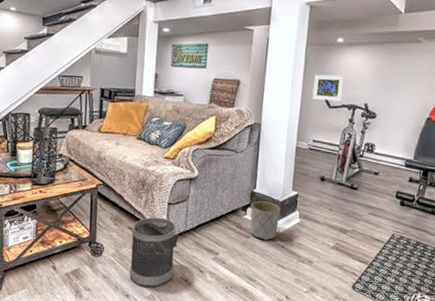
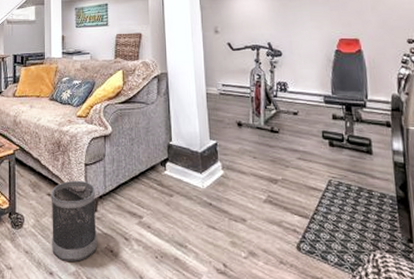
planter: present [250,201,281,241] -> none [169,154,202,198]
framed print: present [312,74,345,102] -> none [212,18,244,44]

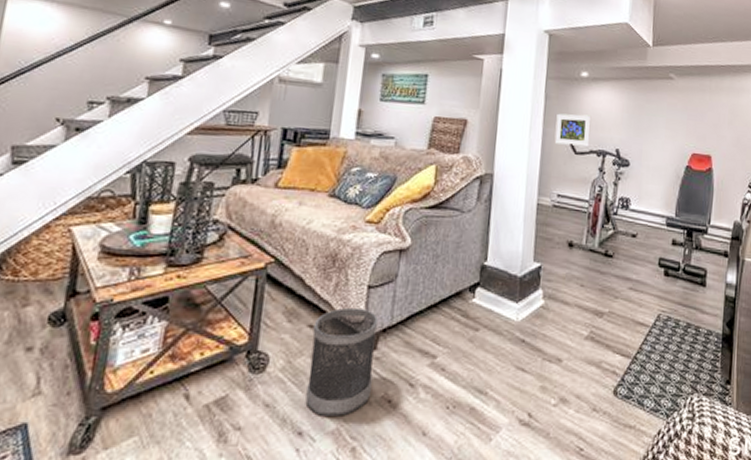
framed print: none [212,18,244,44] -> present [554,113,592,147]

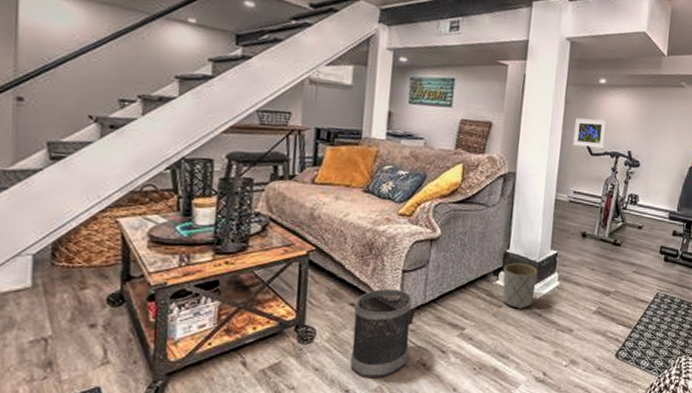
planter: none [479,277,519,333] -> present [502,263,538,309]

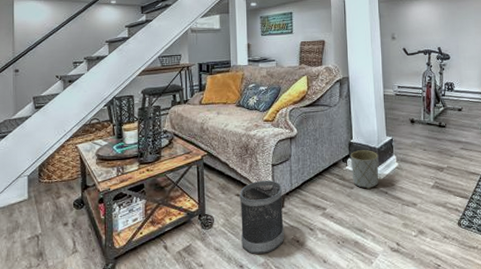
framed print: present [572,117,608,149] -> none [390,25,417,49]

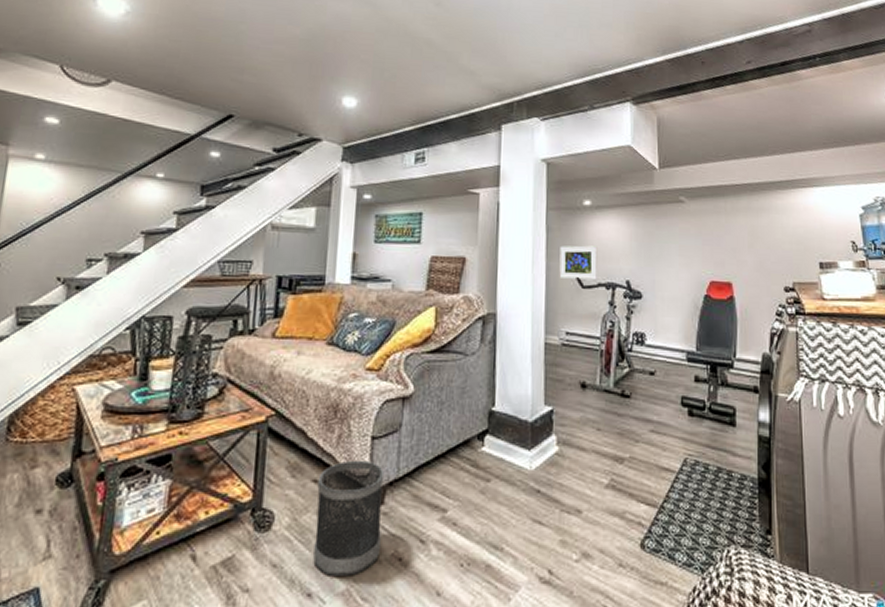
planter: present [350,150,379,189] -> none [489,423,531,483]
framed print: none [390,25,417,49] -> present [559,245,598,280]

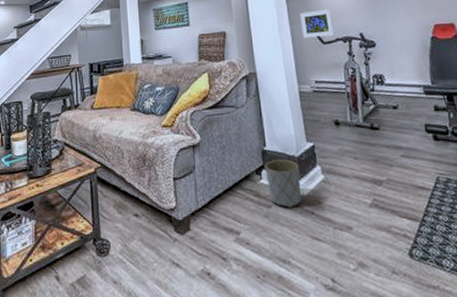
wastebasket: present [313,460,383,576] -> none [138,197,192,289]
planter: none [489,423,531,483] -> present [264,159,302,208]

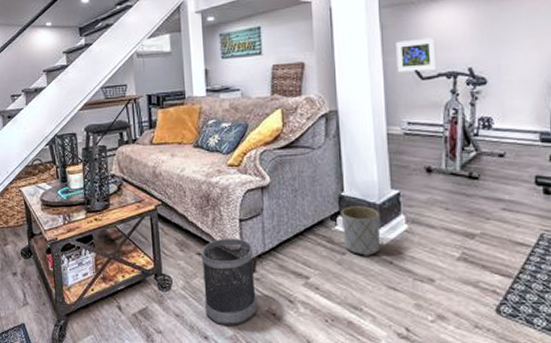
wastebasket: none [138,197,192,289] -> present [201,238,257,325]

